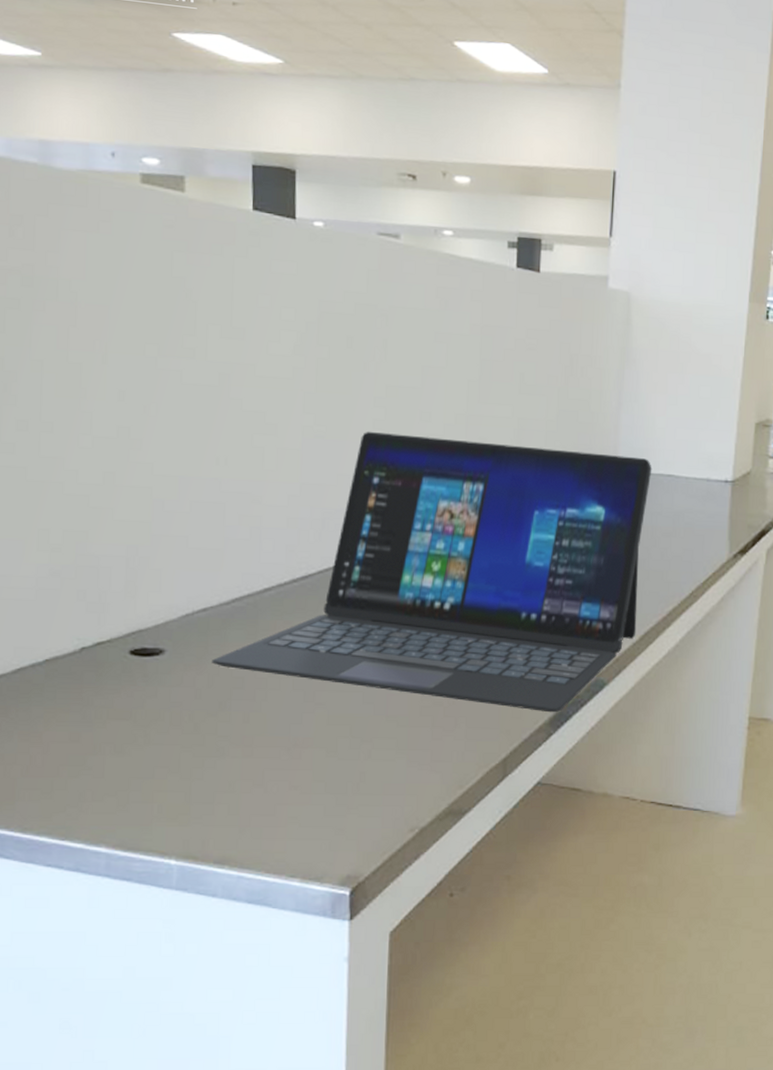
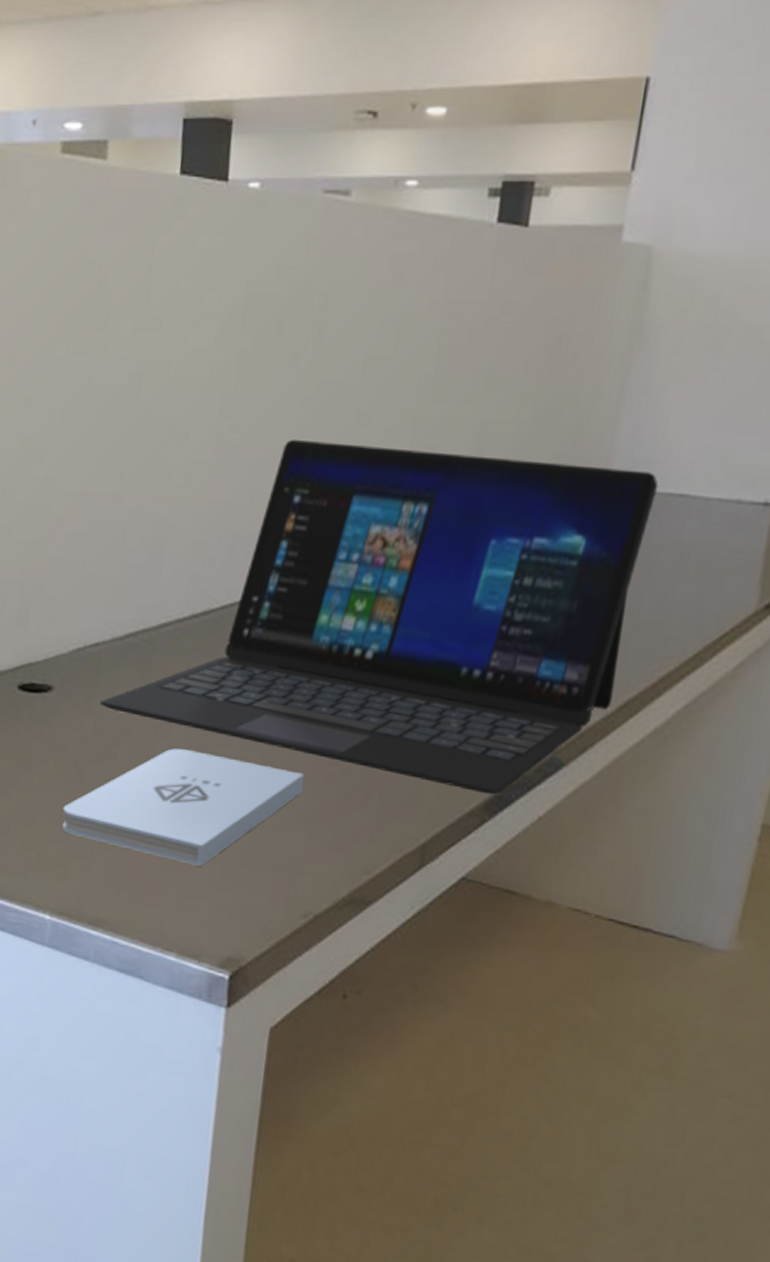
notepad: none [182,697,401,798] -> present [62,748,304,866]

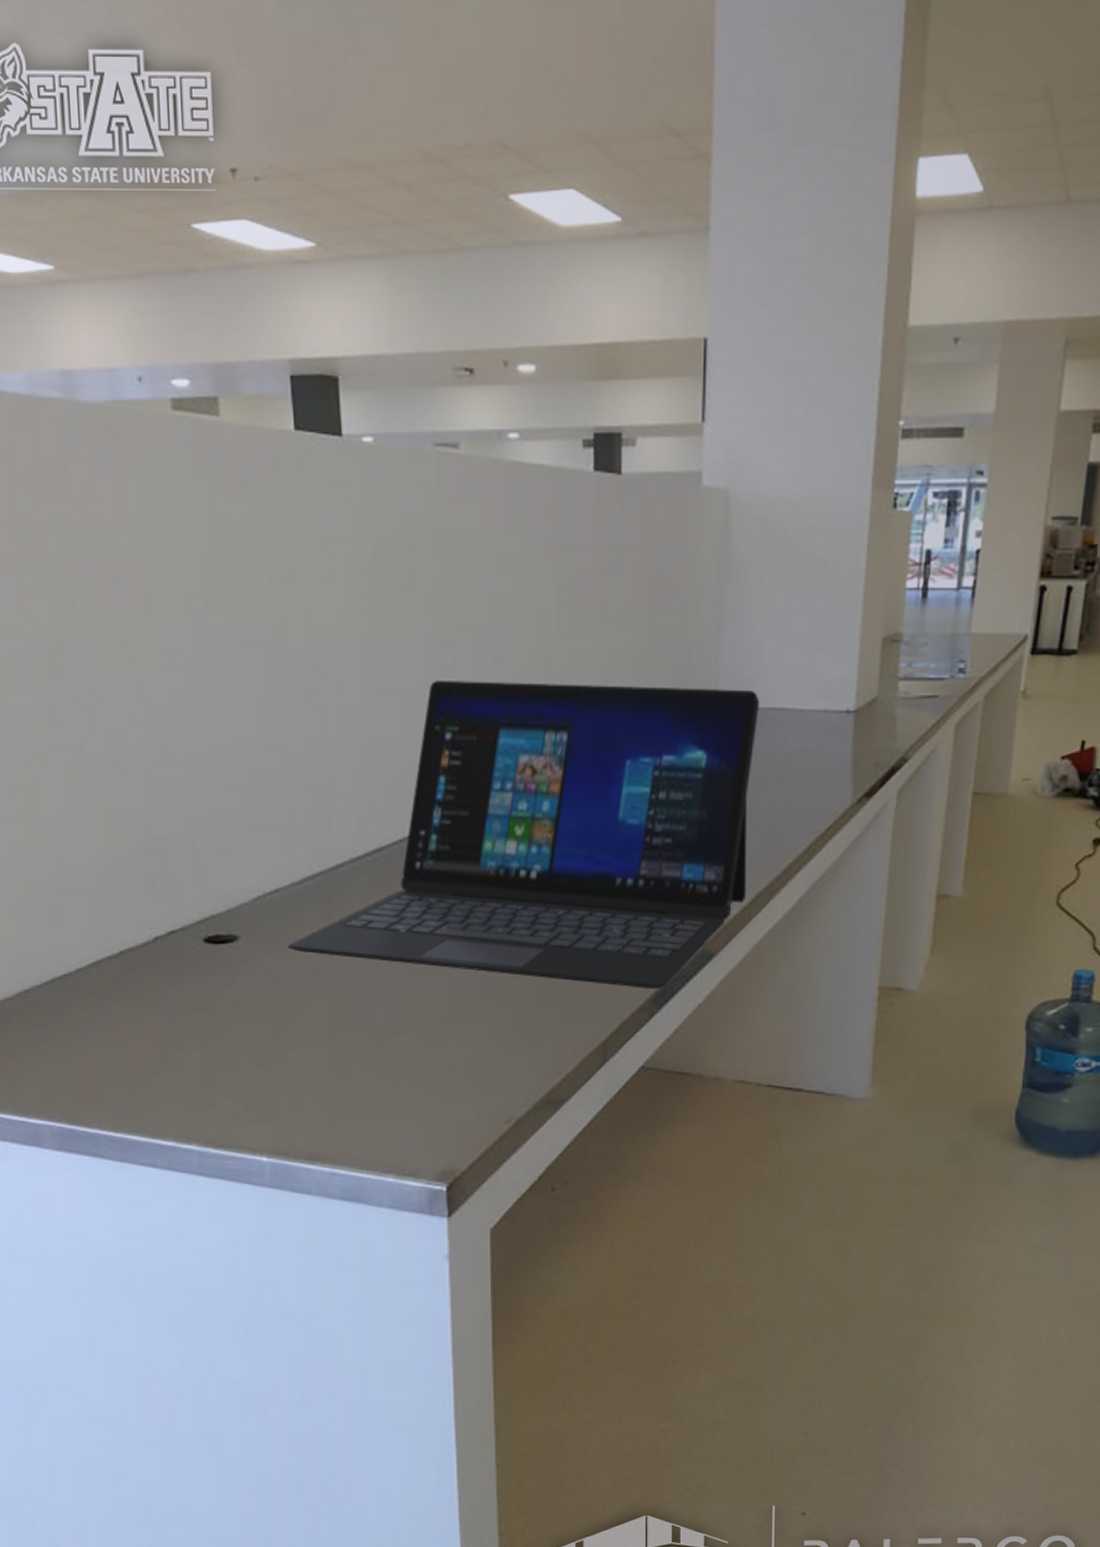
notepad: present [62,748,304,866] -> none [265,982,490,1090]

